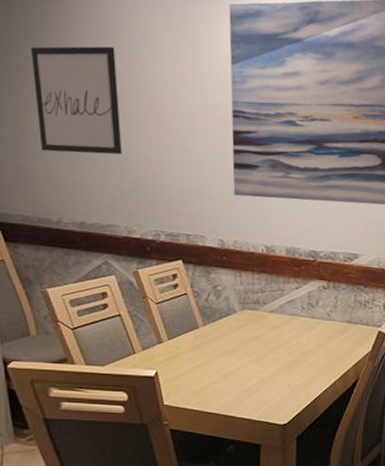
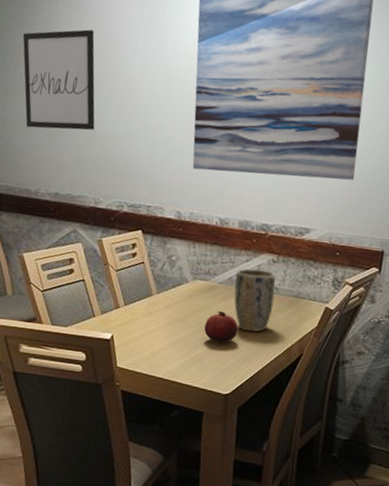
fruit: none [256,340,292,372] -> present [204,310,238,342]
plant pot: none [285,296,328,360] -> present [234,268,276,332]

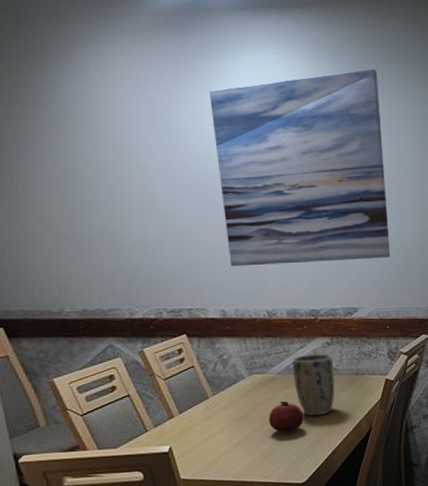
wall art: present [22,29,95,131] -> none [21,142,118,246]

